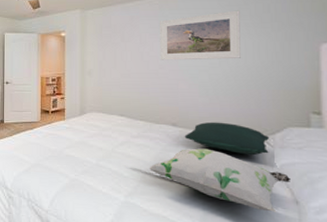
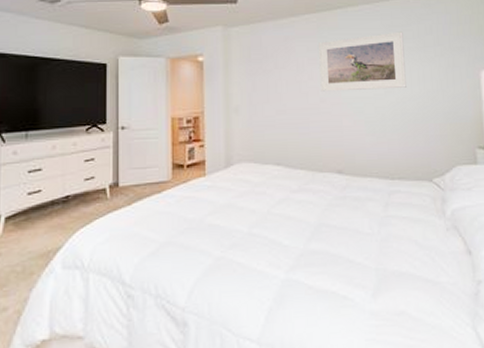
decorative pillow: present [150,148,290,212] -> none [314,199,462,268]
pillow: present [184,122,270,156] -> none [351,164,440,203]

